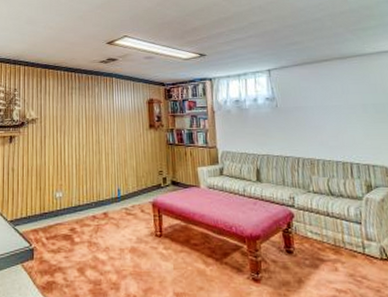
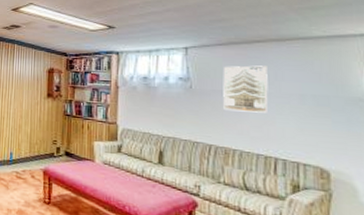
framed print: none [301,81,340,125] -> present [223,65,268,113]

